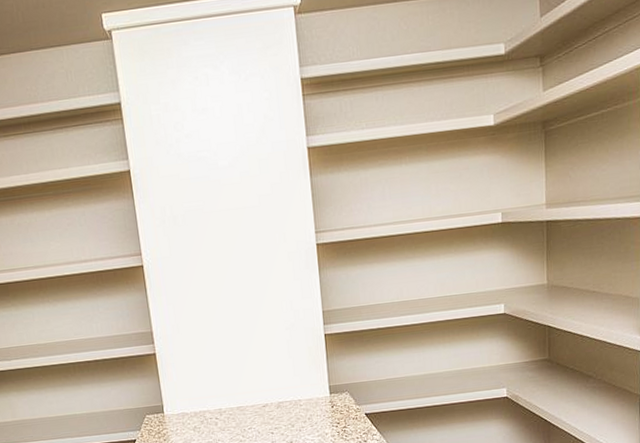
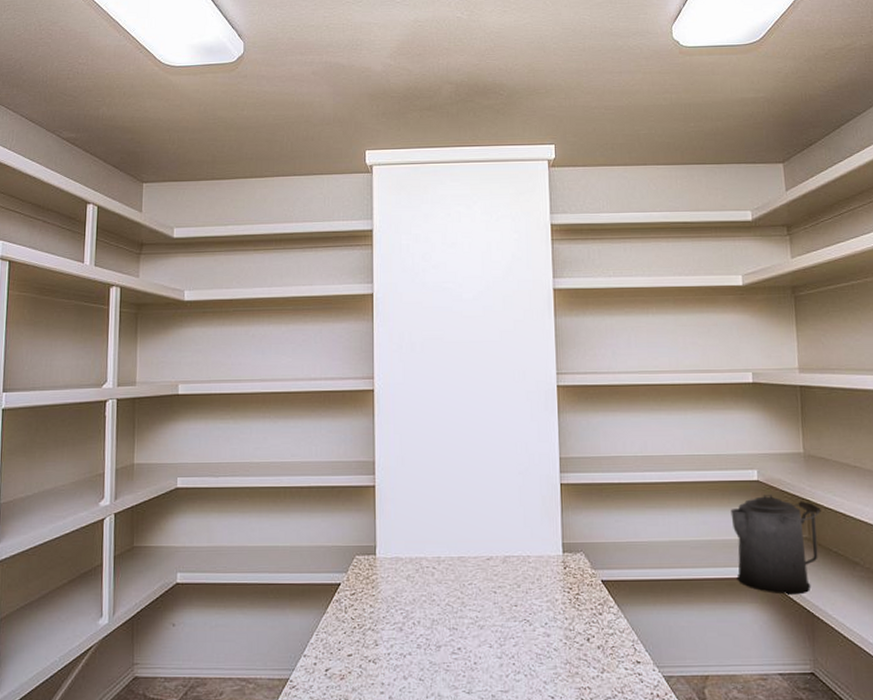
cooking pot: none [479,325,561,410] -> present [730,495,821,595]

